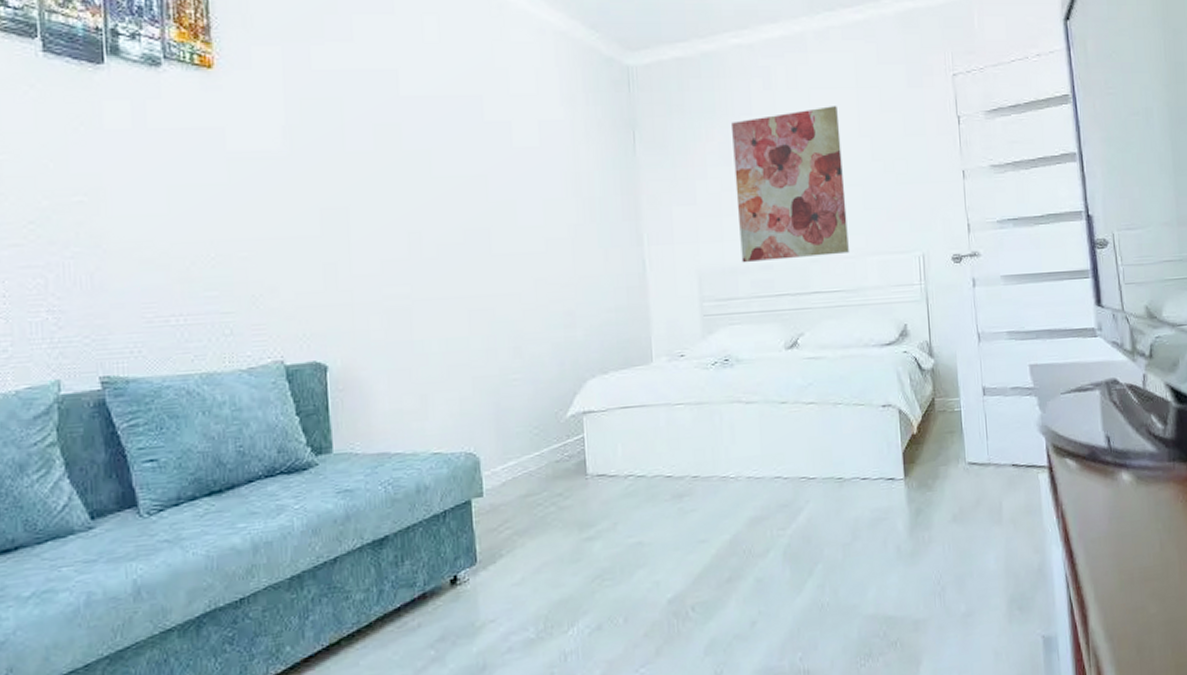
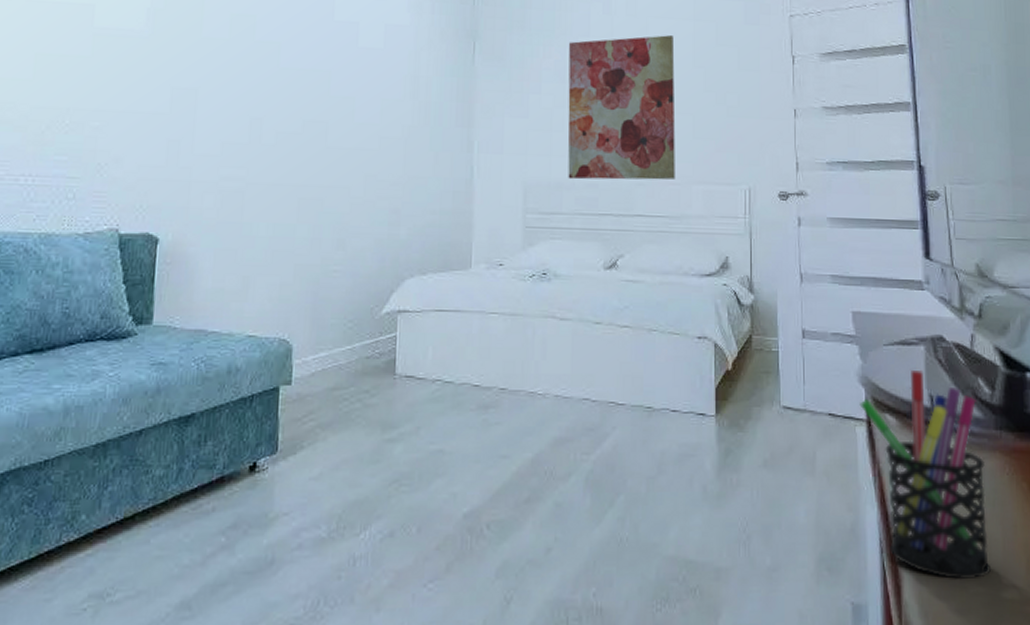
pen holder: none [1041,414,1169,604] -> present [859,371,991,579]

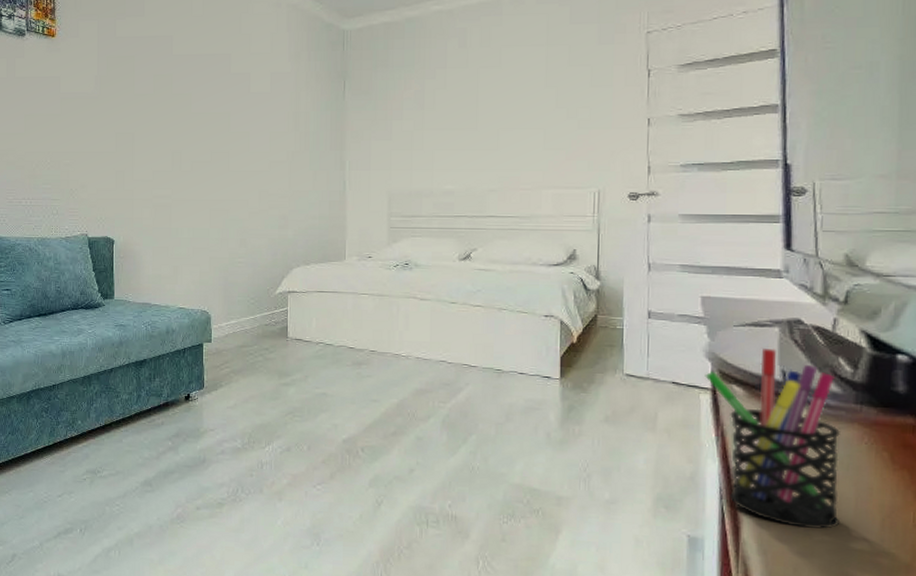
wall art: present [568,35,676,180] -> none [426,61,527,189]

